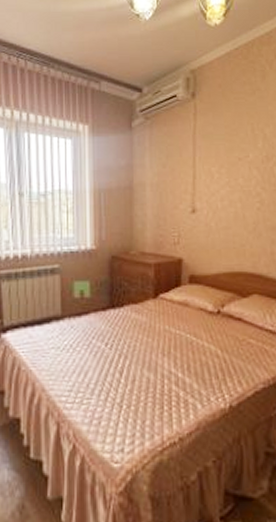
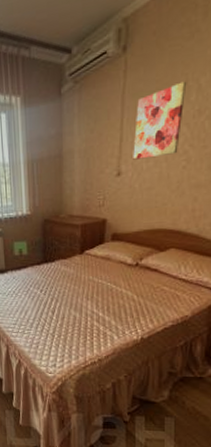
wall art: none [207,130,254,198] -> present [133,81,187,160]

